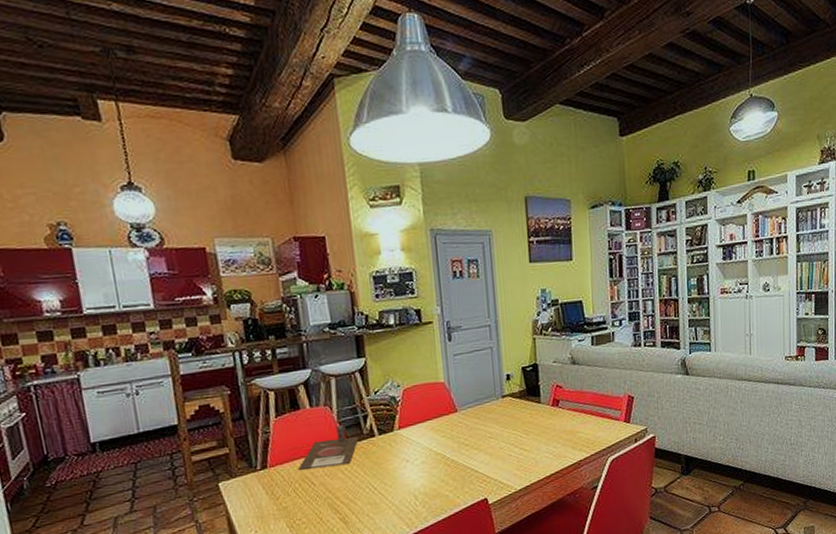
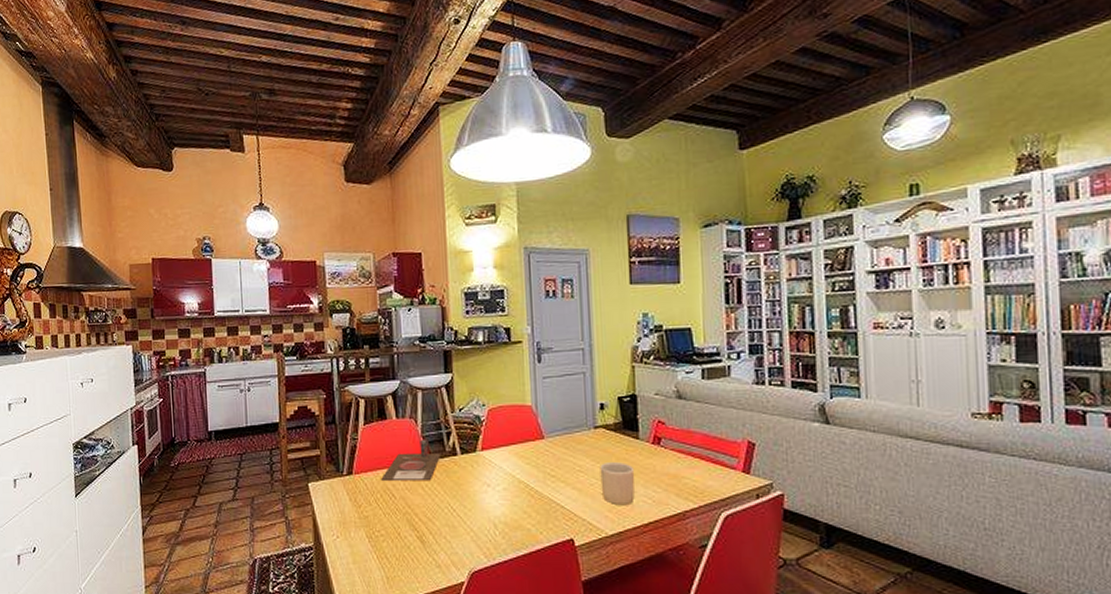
mug: none [508,425,539,463] -> present [600,462,635,506]

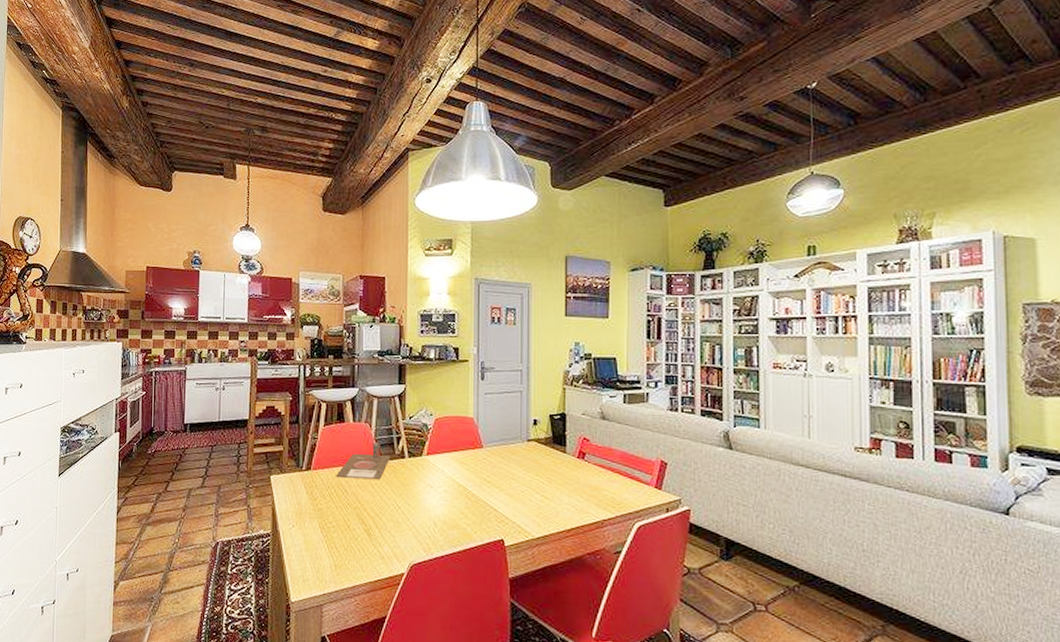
mug: present [600,462,635,506] -> none [530,472,561,512]

